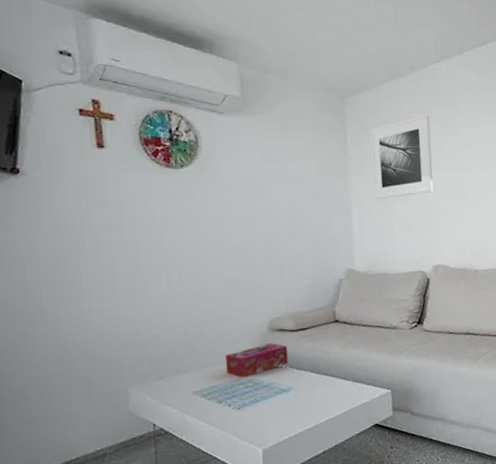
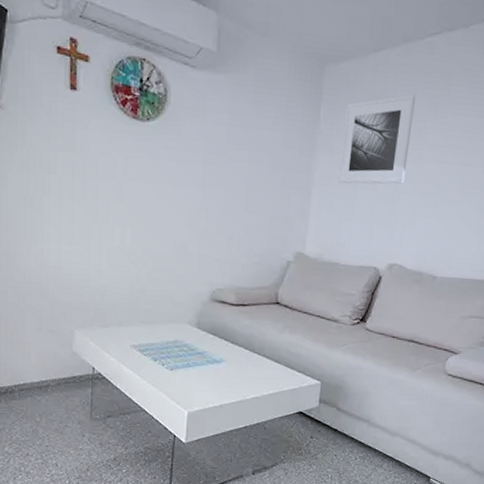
tissue box: present [224,343,288,379] -> none [164,313,225,342]

